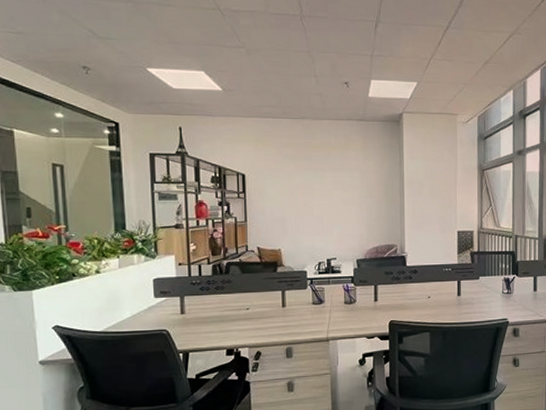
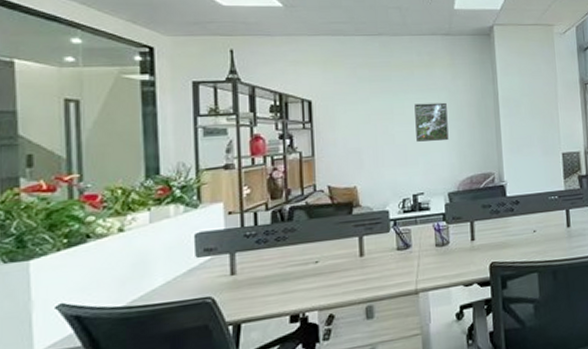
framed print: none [331,181,359,215] -> present [414,102,449,142]

